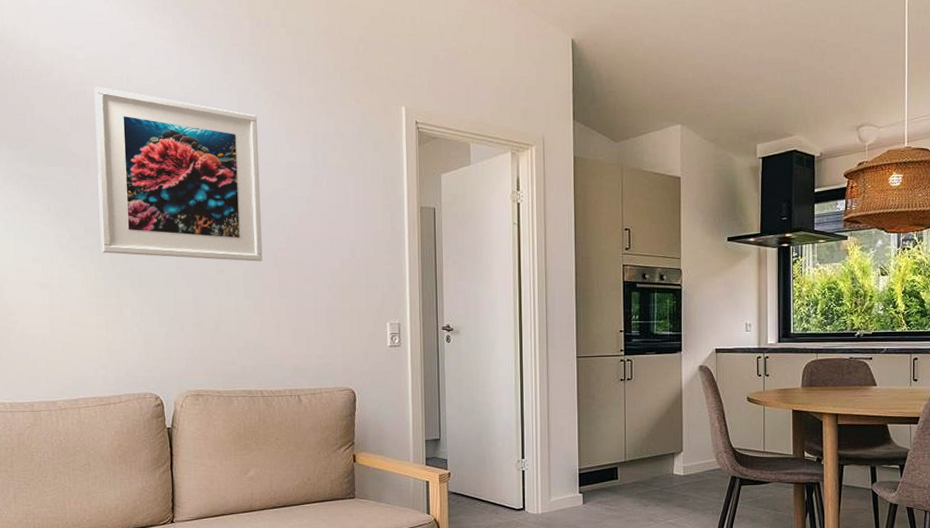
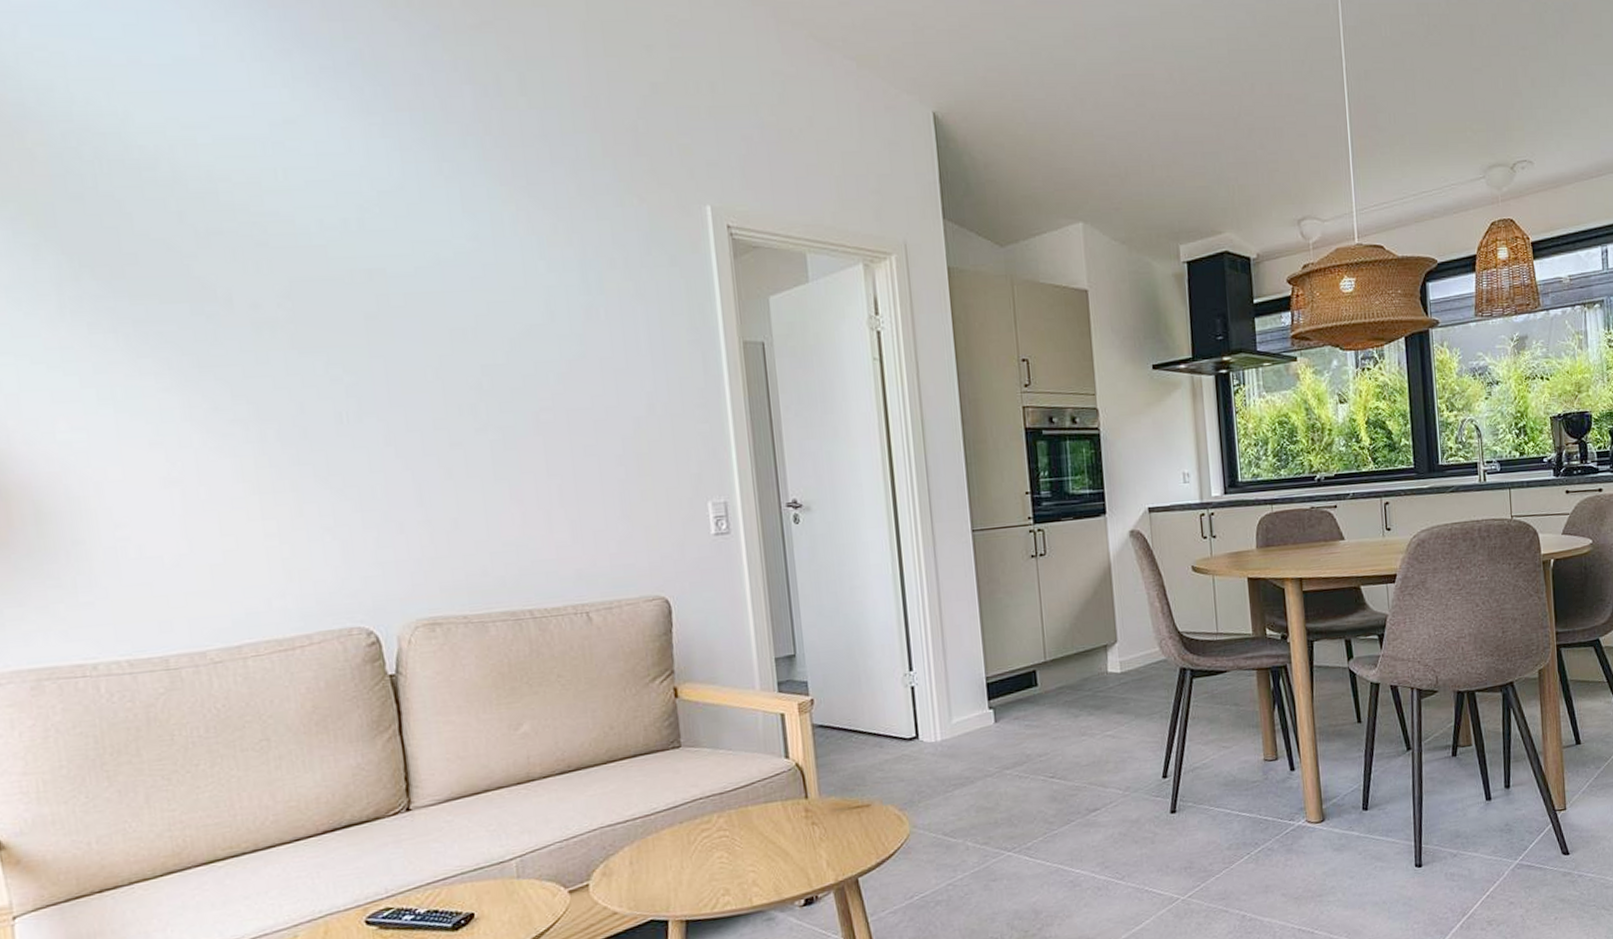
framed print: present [94,86,263,262] -> none [231,184,518,429]

